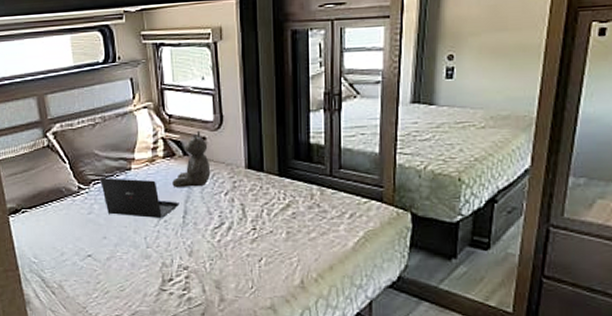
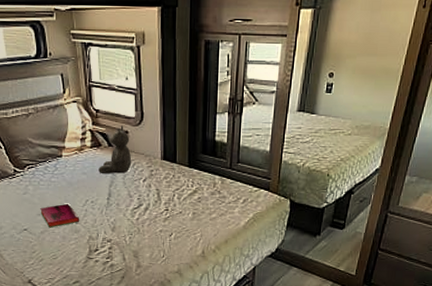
laptop: present [100,178,178,218] -> none [34,163,103,199]
hardback book: none [106,223,151,252] -> present [40,203,80,227]

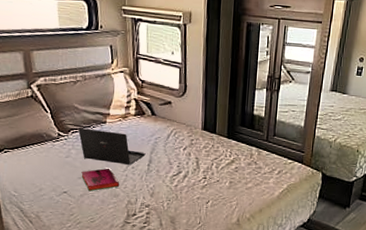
laptop: none [34,163,103,199] -> present [78,128,145,165]
teddy bear: present [99,125,132,174] -> none [141,96,174,142]

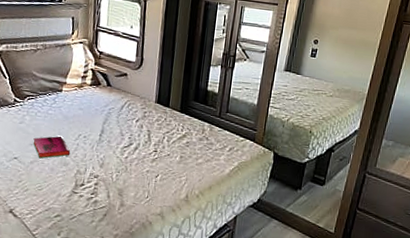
laptop: present [78,128,145,165] -> none [34,95,97,134]

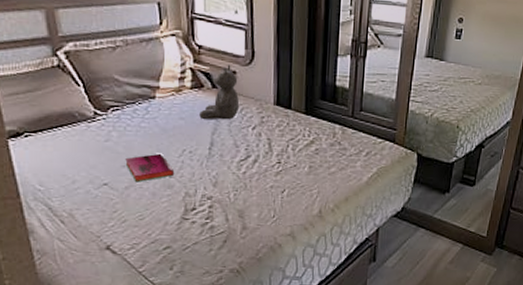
teddy bear: none [95,68,128,113] -> present [199,64,240,120]

